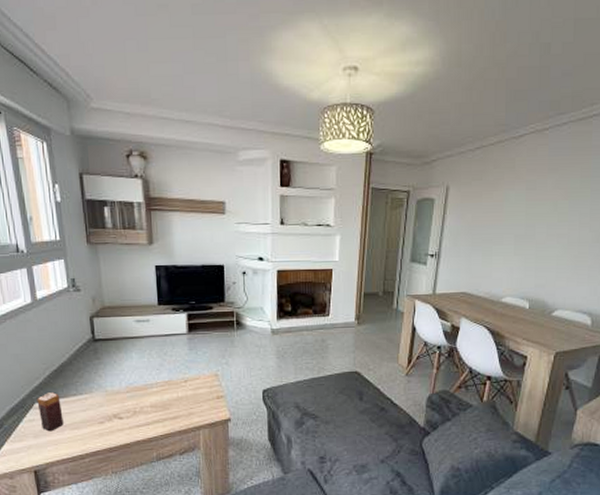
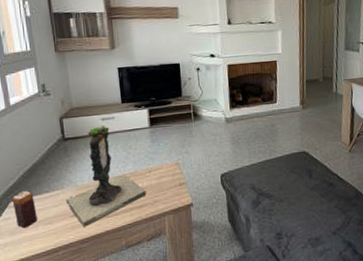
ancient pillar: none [95,320,181,435] -> present [66,118,146,227]

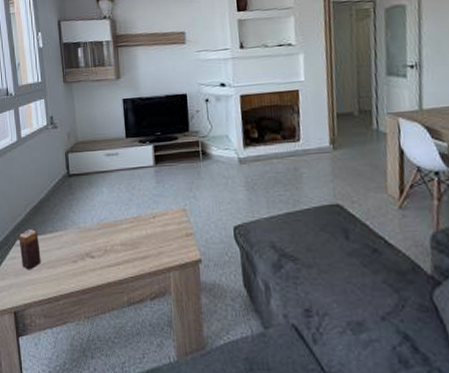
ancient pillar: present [66,118,146,227] -> none [69,154,150,275]

